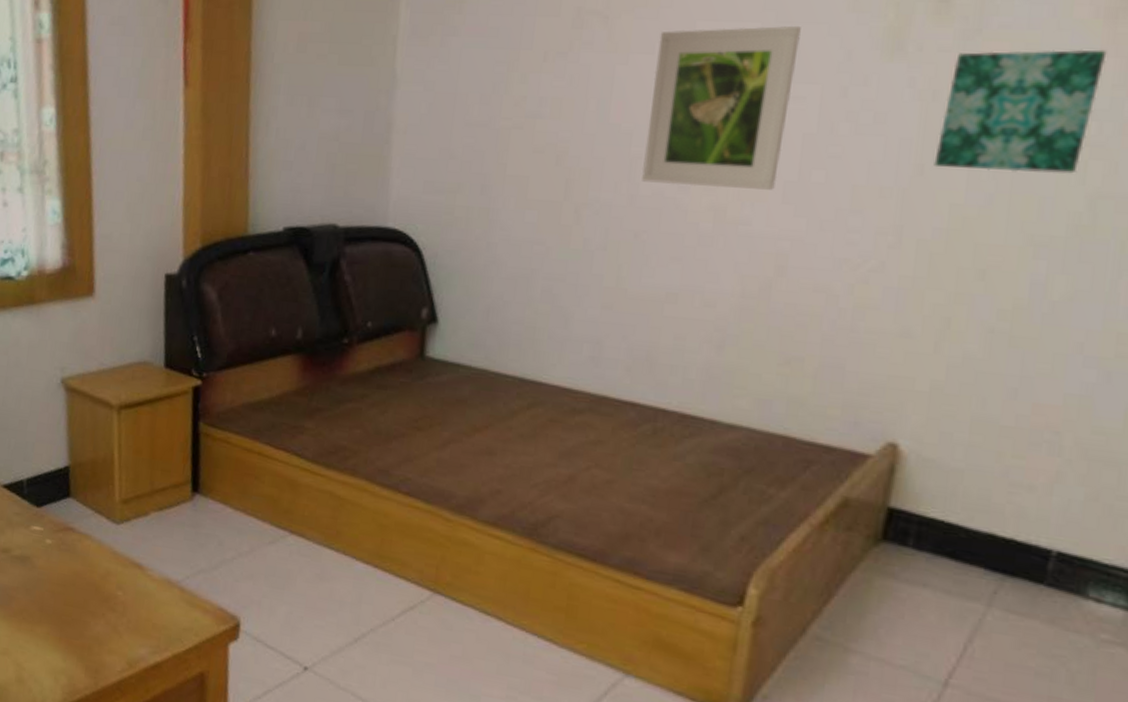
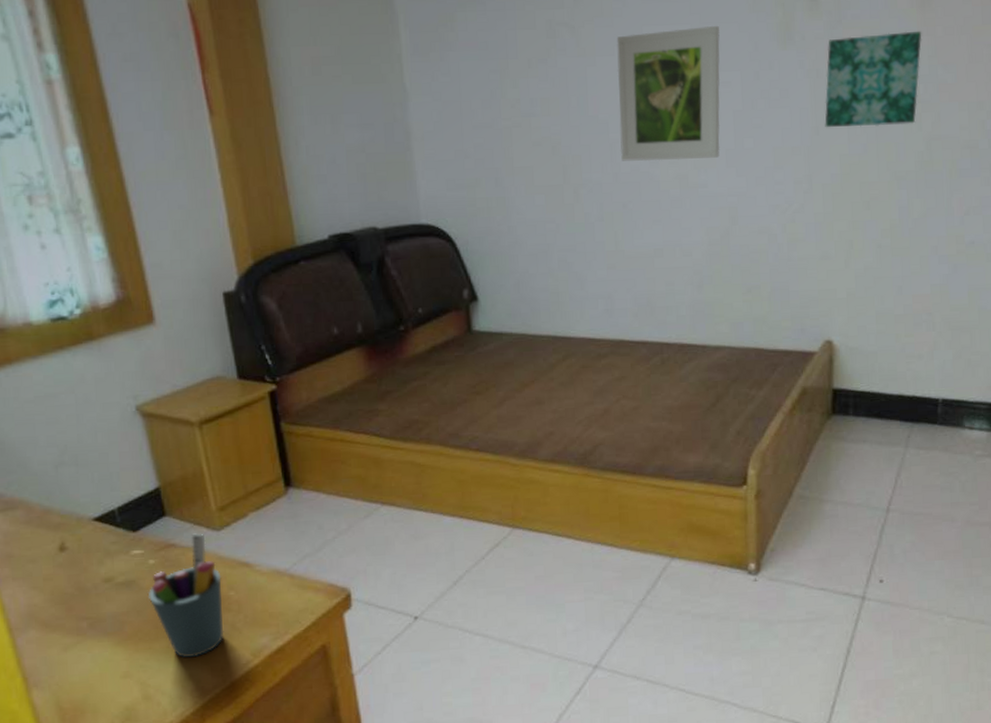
pen holder: none [39,521,113,651] -> present [149,533,224,658]

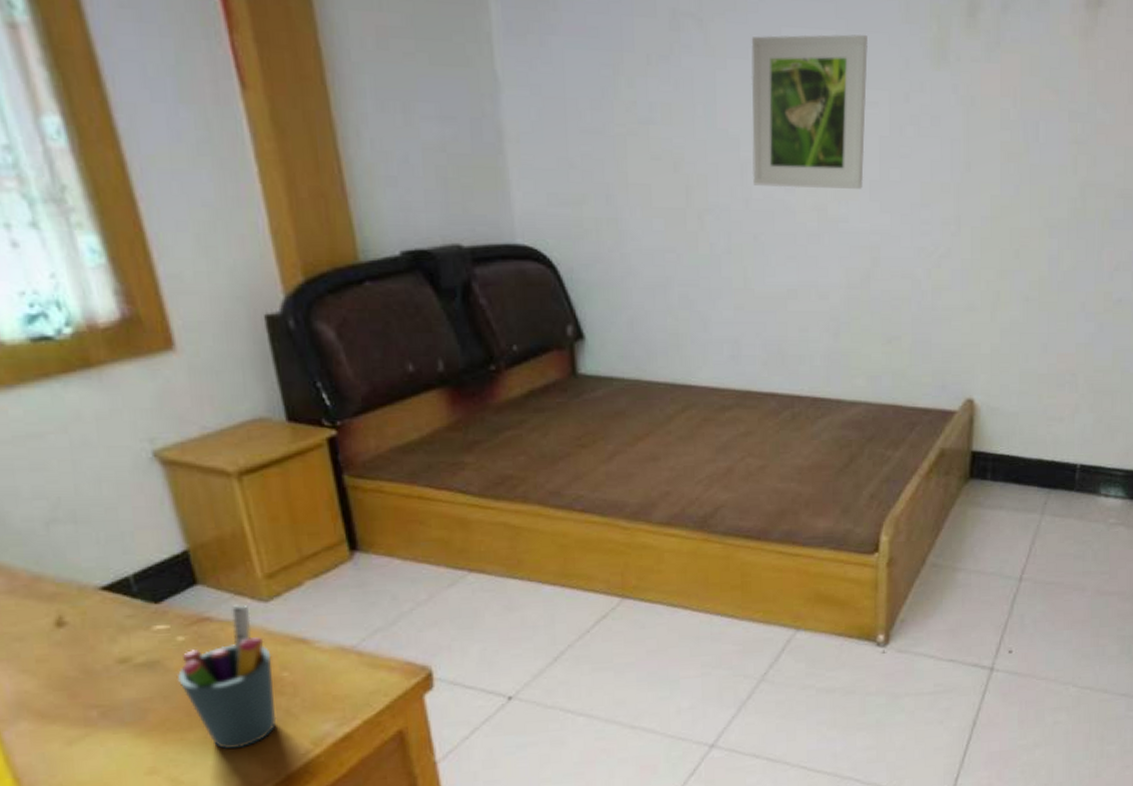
wall art: present [825,31,922,127] -> none [977,61,1083,167]

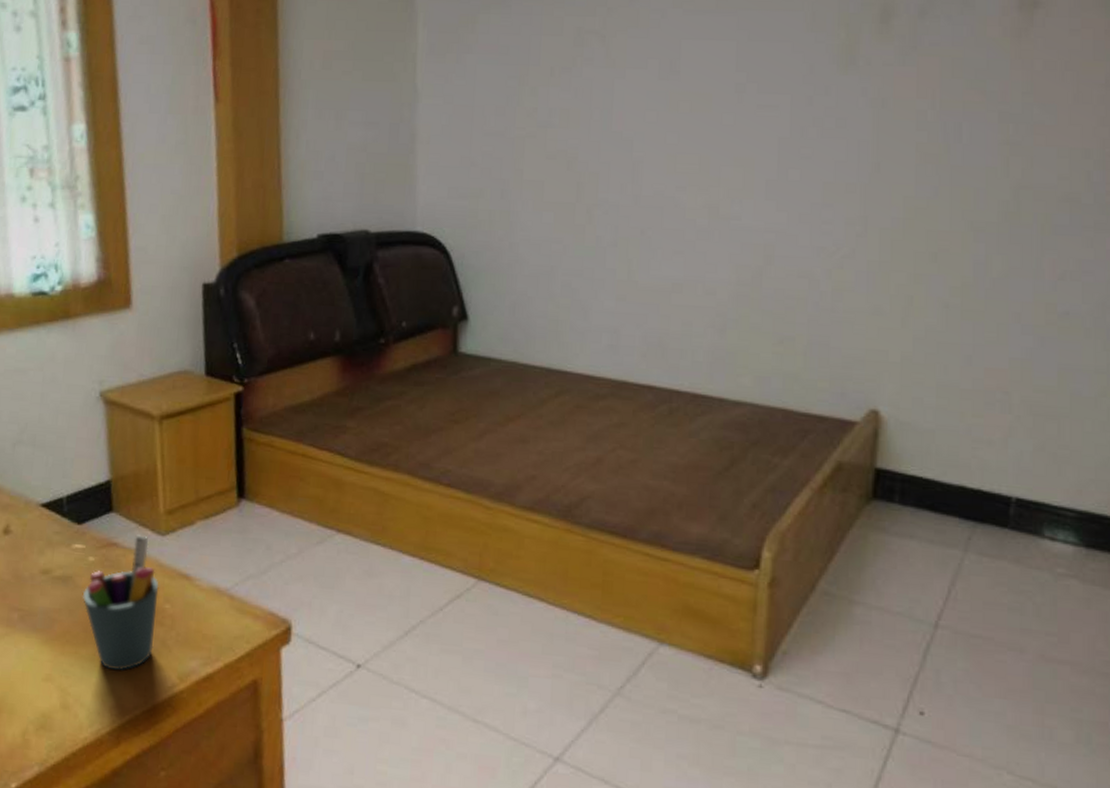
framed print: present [751,34,868,189] -> none [643,43,770,188]

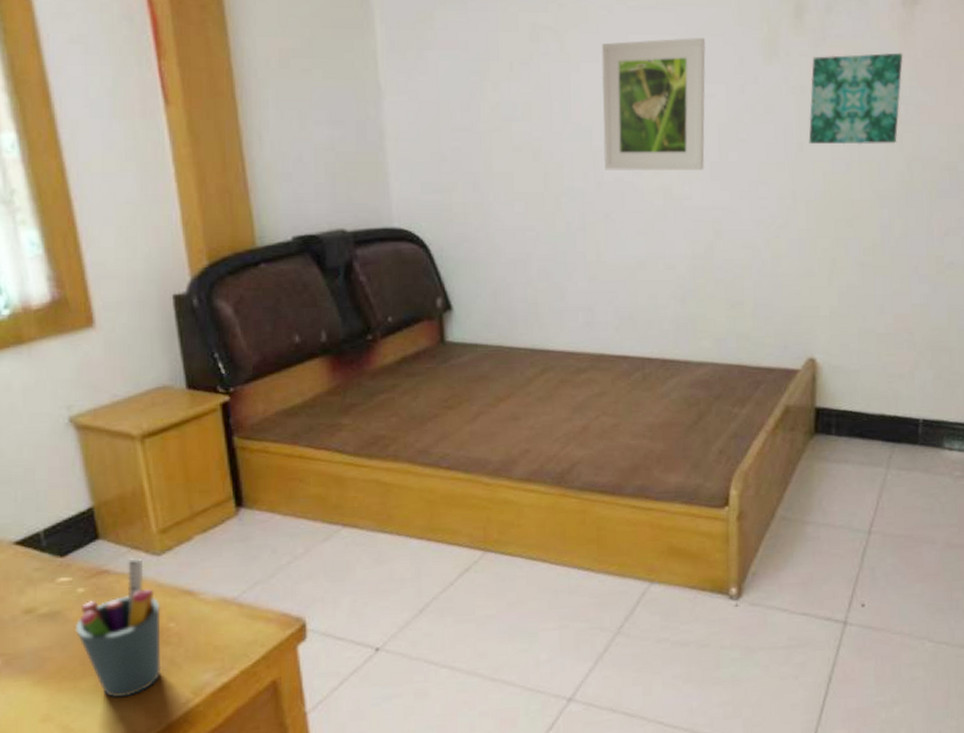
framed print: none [643,43,770,188] -> present [601,37,706,171]
wall art: none [888,63,1016,168] -> present [809,52,903,145]

